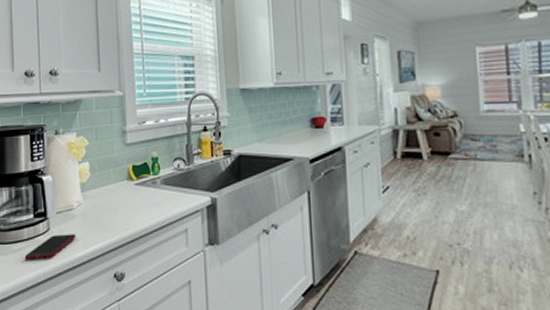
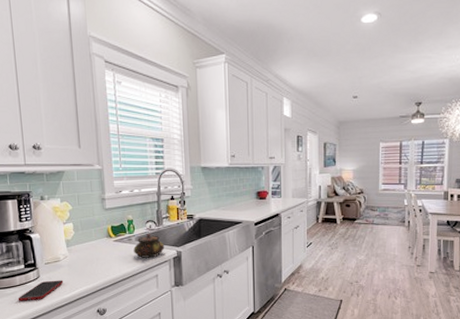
teapot: none [158,174,196,206] -> present [133,233,165,258]

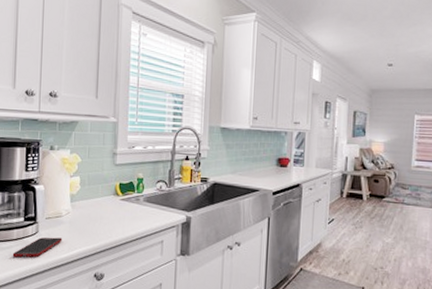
teapot: present [133,233,165,258] -> none [140,194,174,221]

